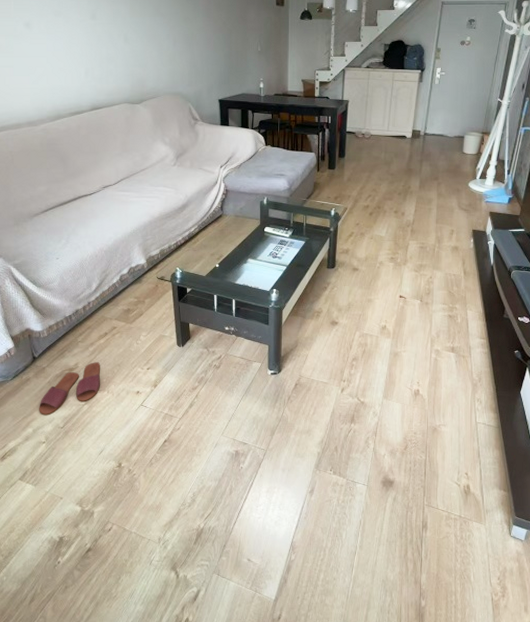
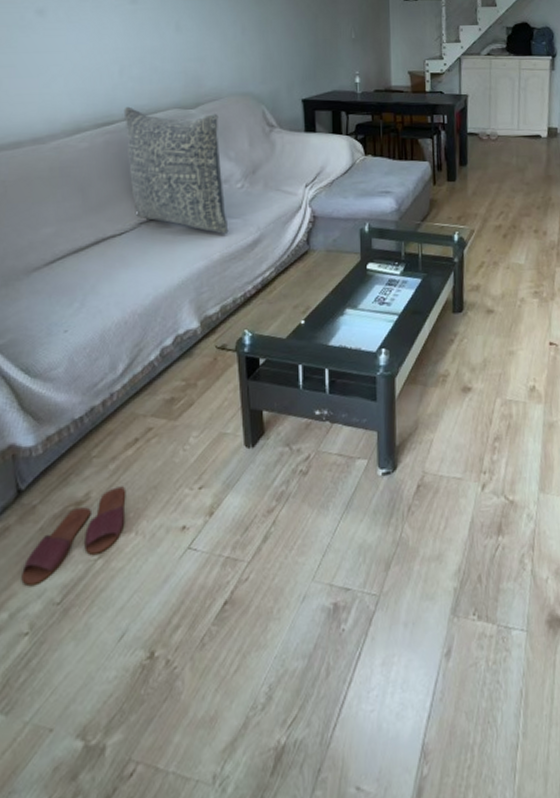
pillow: none [89,100,165,199] -> present [123,106,229,234]

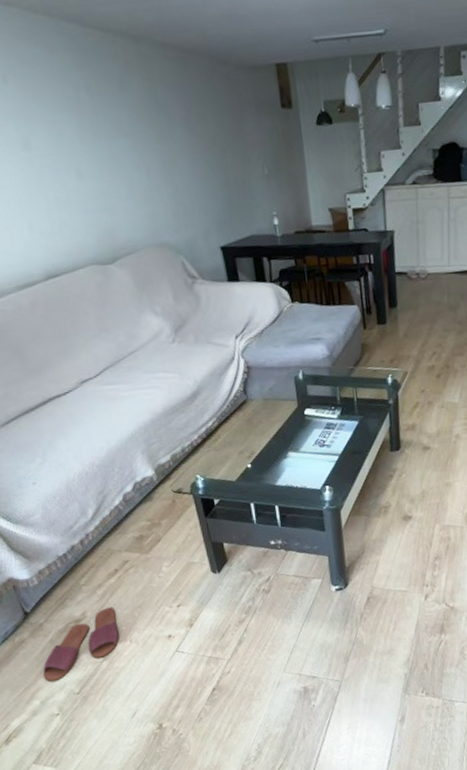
pillow: present [123,106,229,234] -> none [41,265,167,388]

